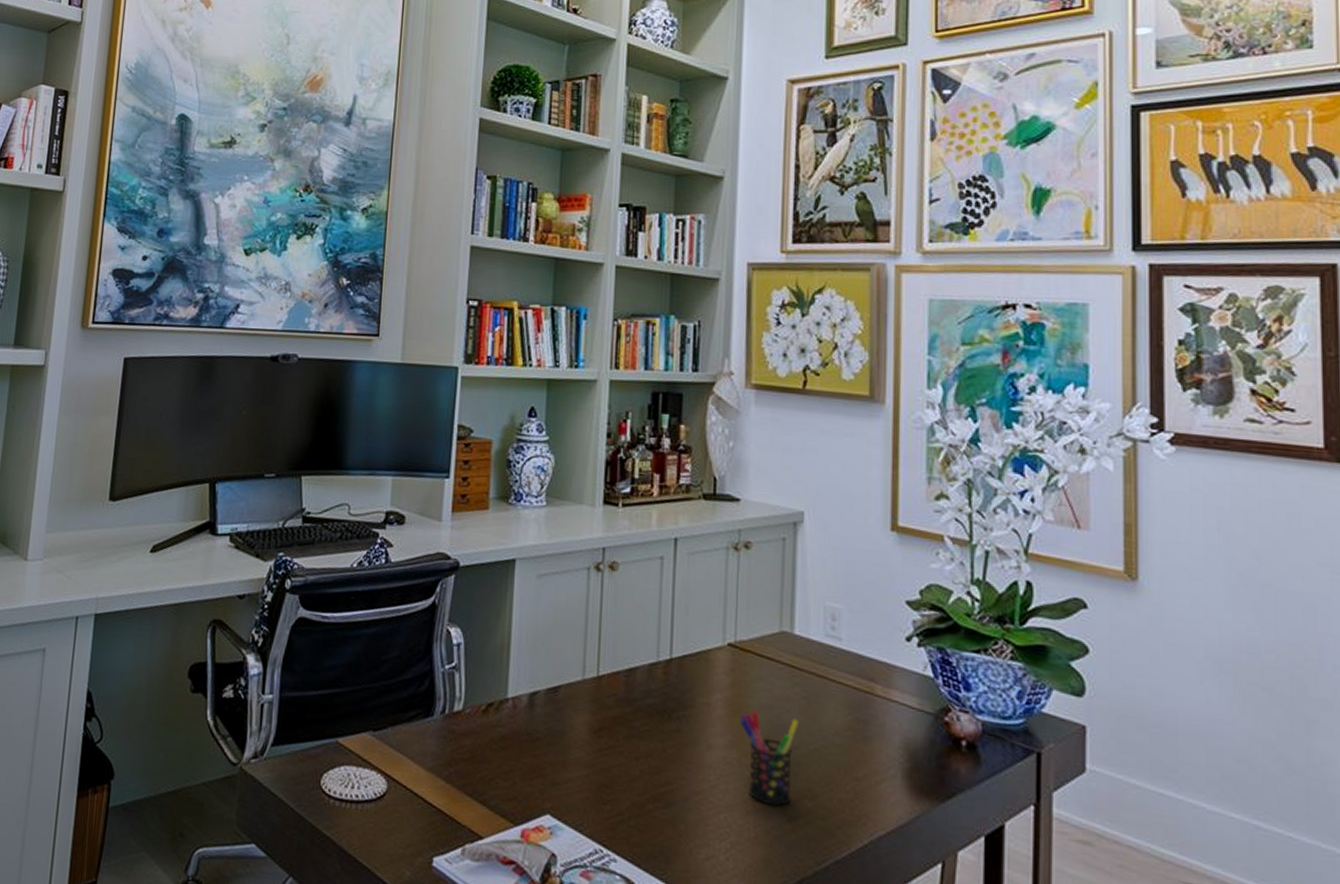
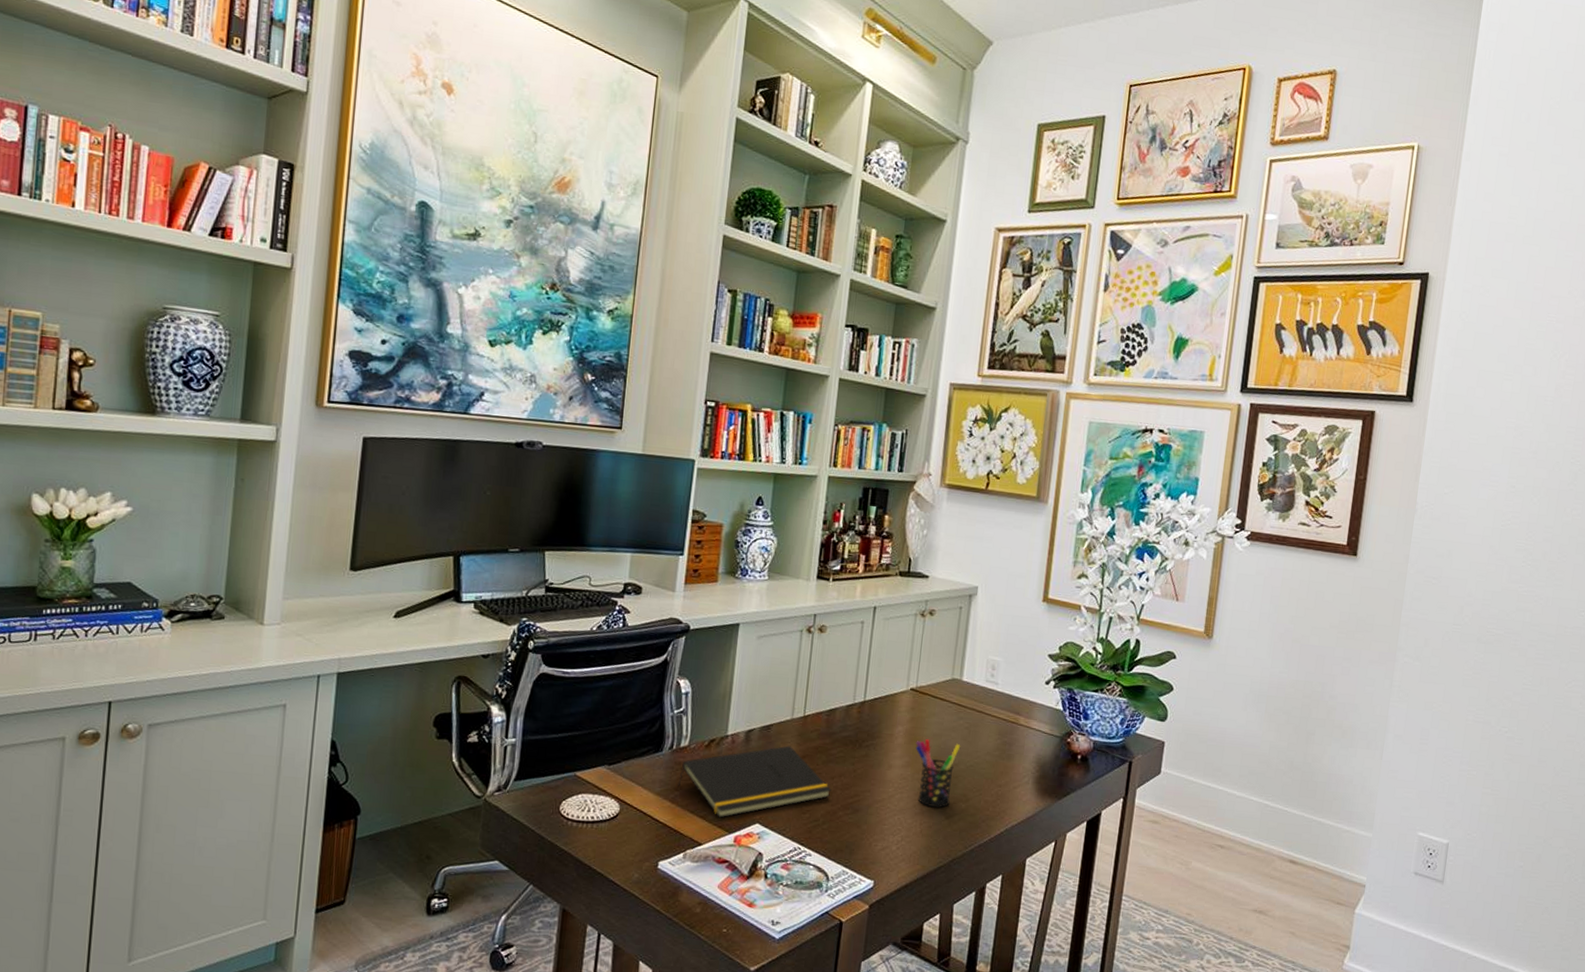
notepad: none [452,713,637,805] -> present [678,745,832,818]

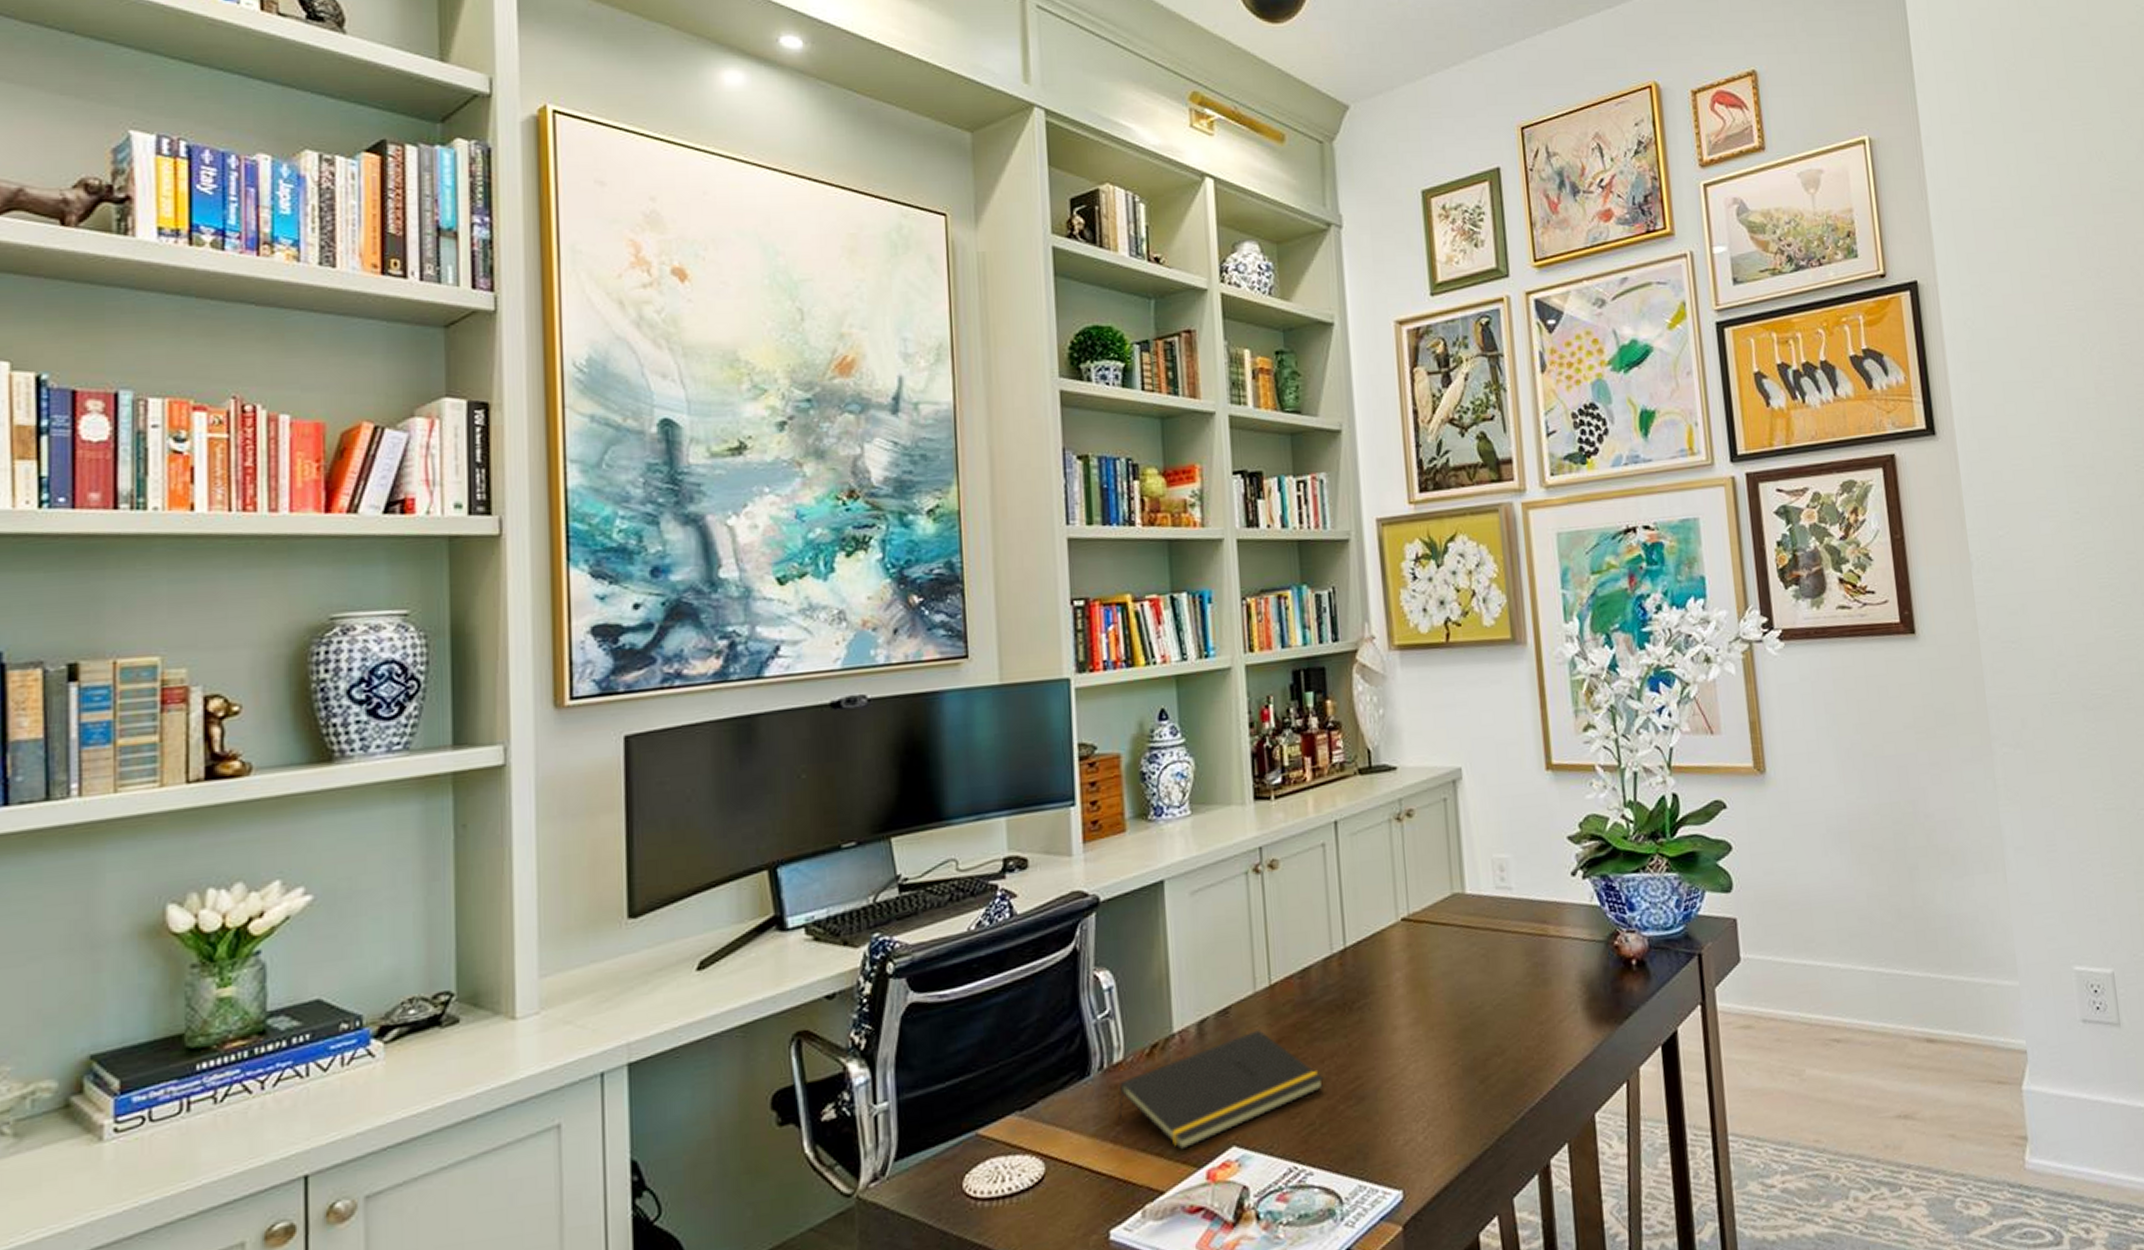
pen holder: present [915,739,961,808] -> none [1422,978,1481,1073]

